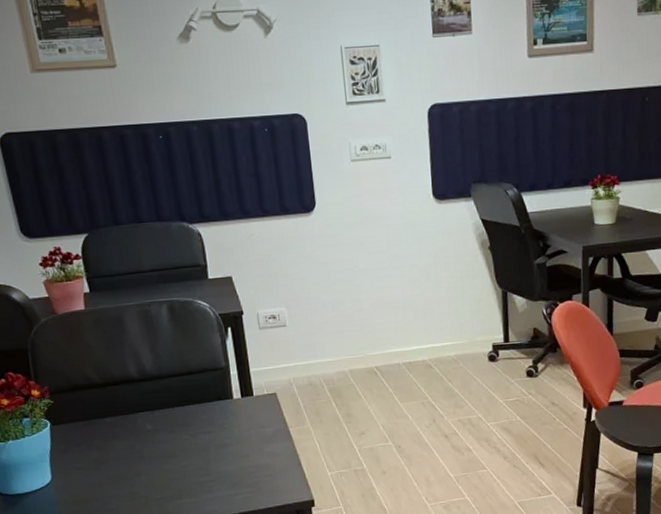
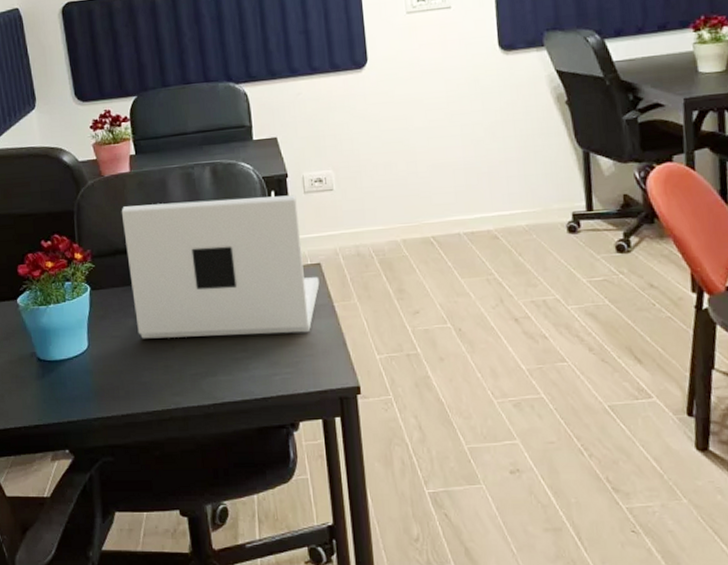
laptop: none [78,331,276,469] -> present [121,195,320,339]

